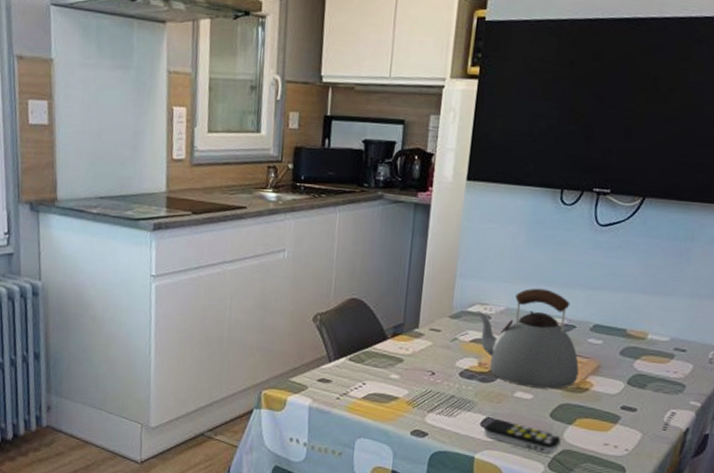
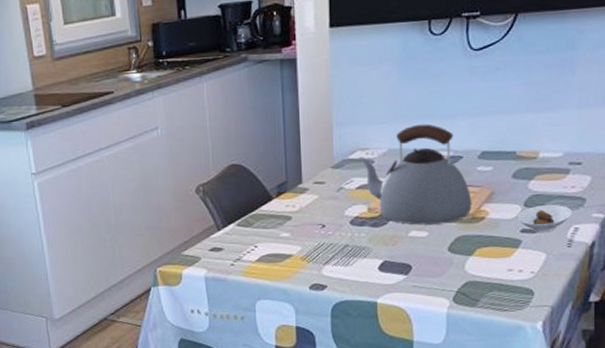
remote control: present [483,419,561,454] -> none [382,261,463,288]
saucer: none [619,385,672,413] -> present [517,204,572,233]

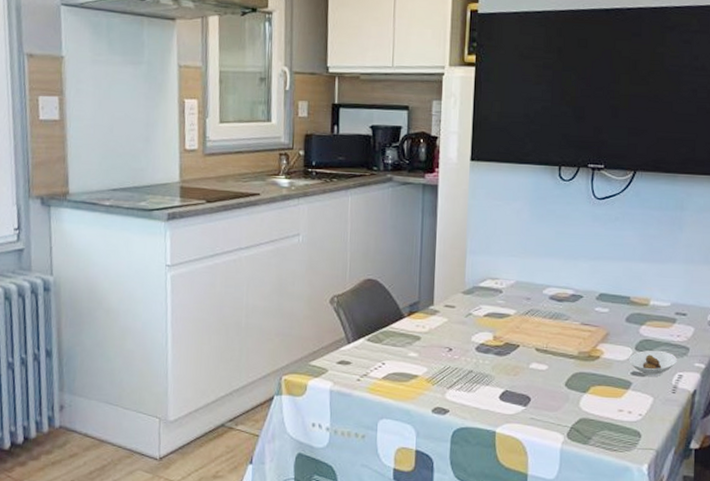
kettle: present [359,124,472,225] -> none [489,261,589,359]

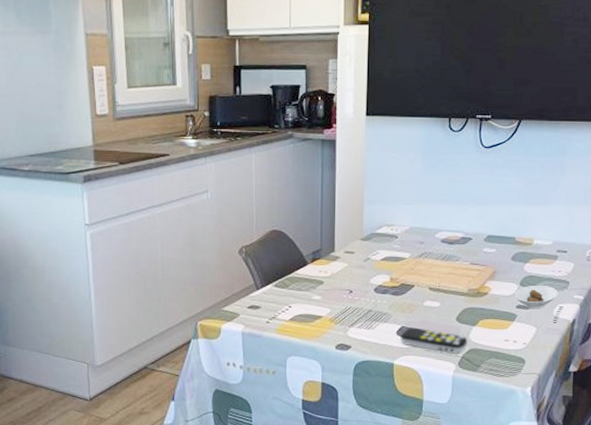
remote control: none [502,392,578,423] -> present [399,327,468,354]

